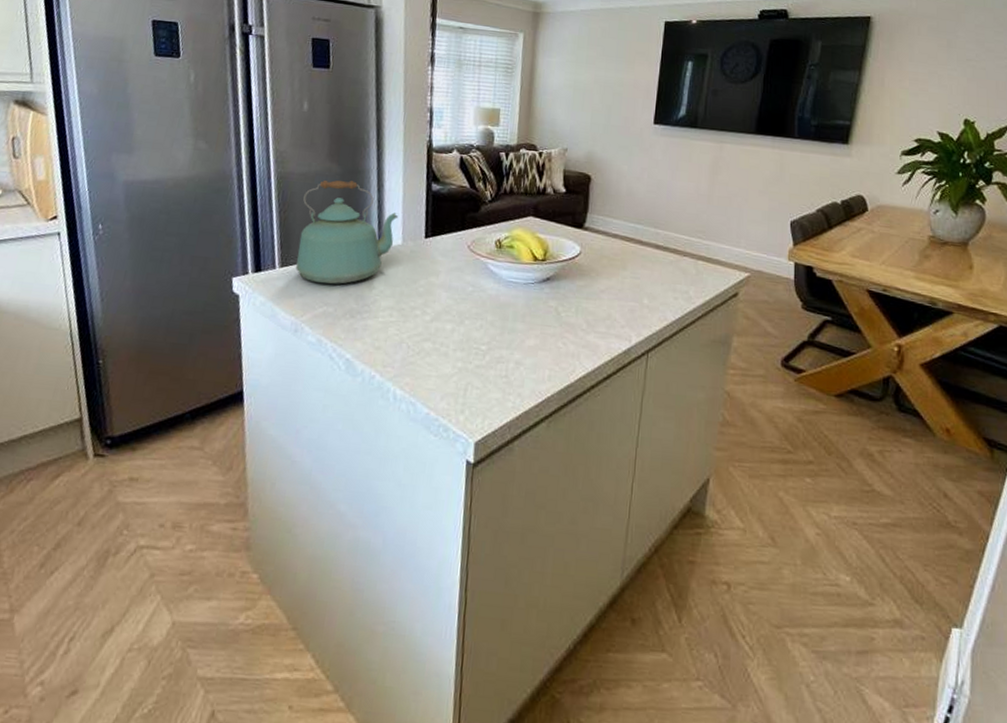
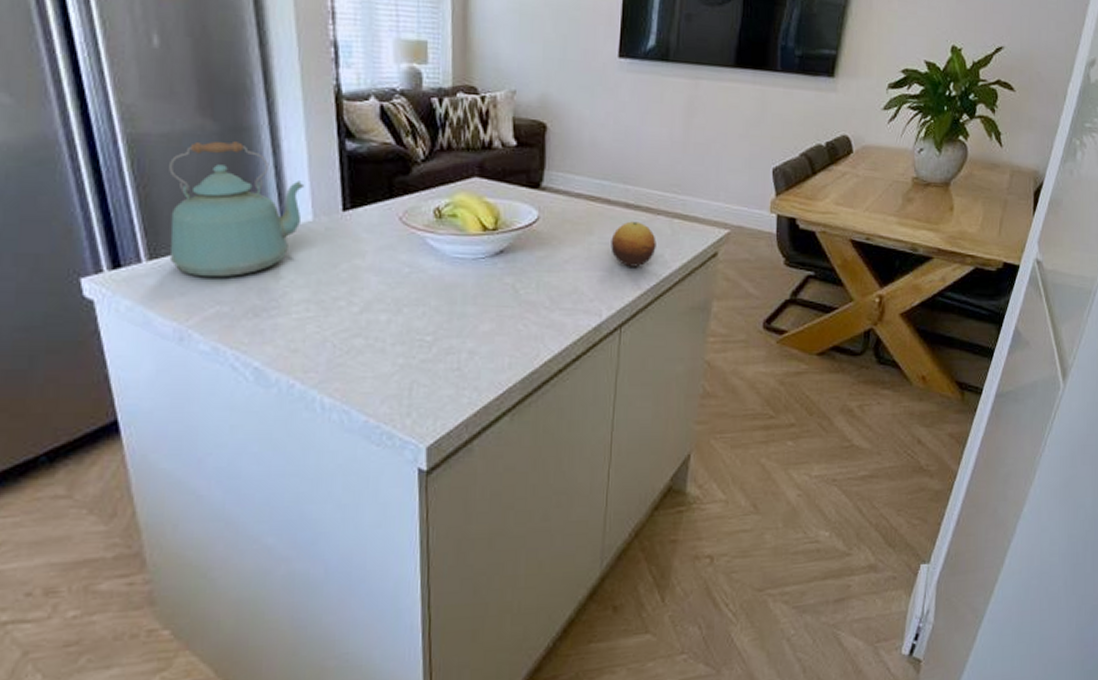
fruit: none [641,260,682,301] -> present [611,221,656,267]

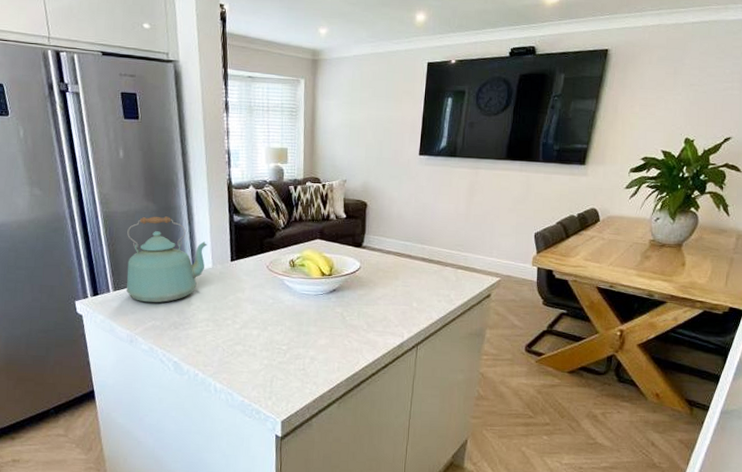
fruit: present [611,221,656,267] -> none [411,271,445,303]

